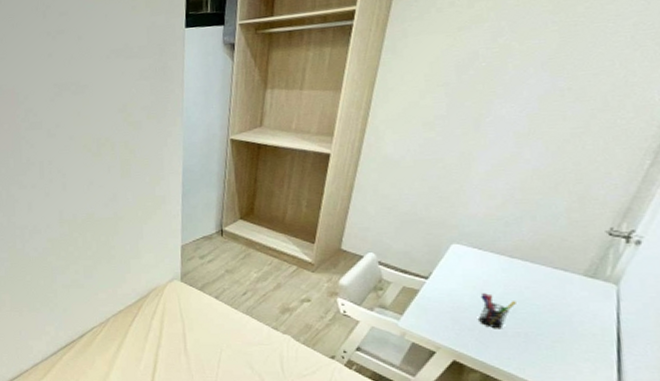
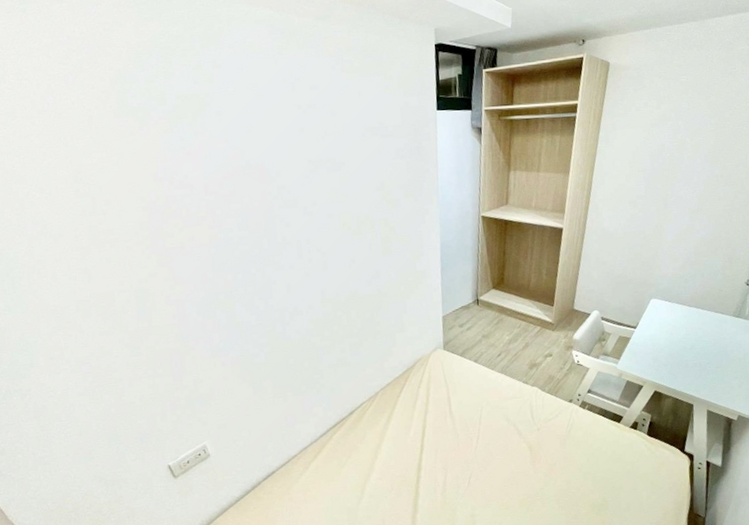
pen holder: present [479,293,516,329] -> none [670,335,693,363]

